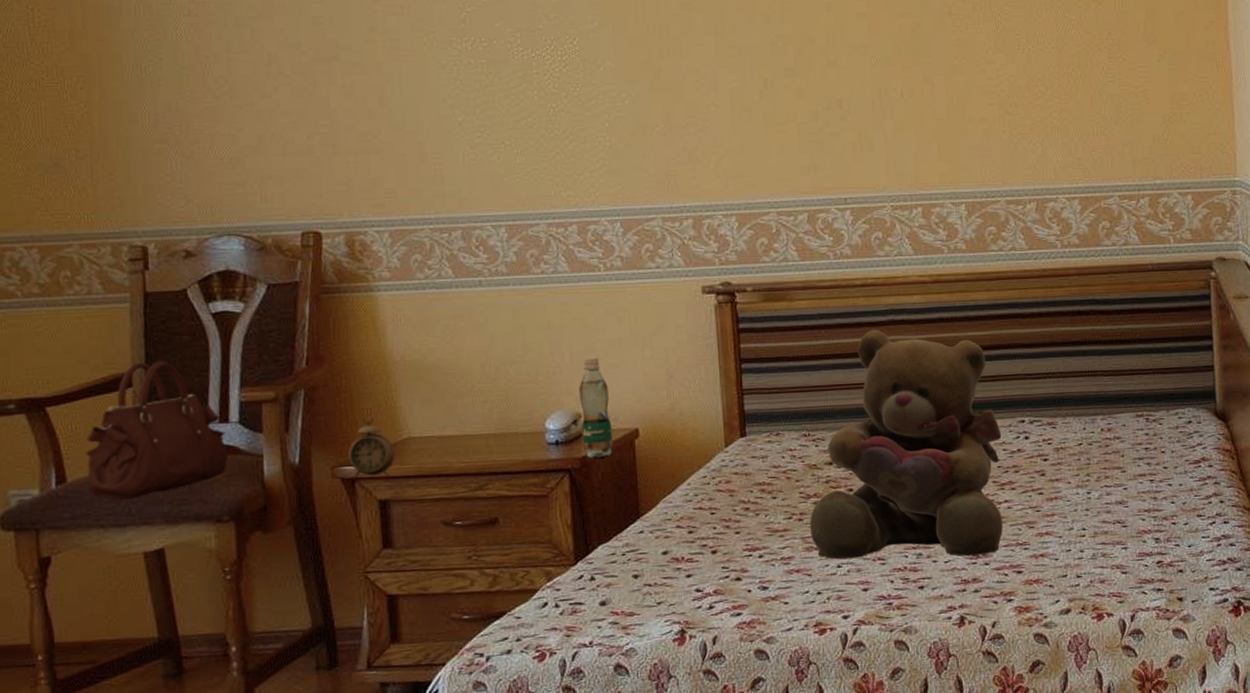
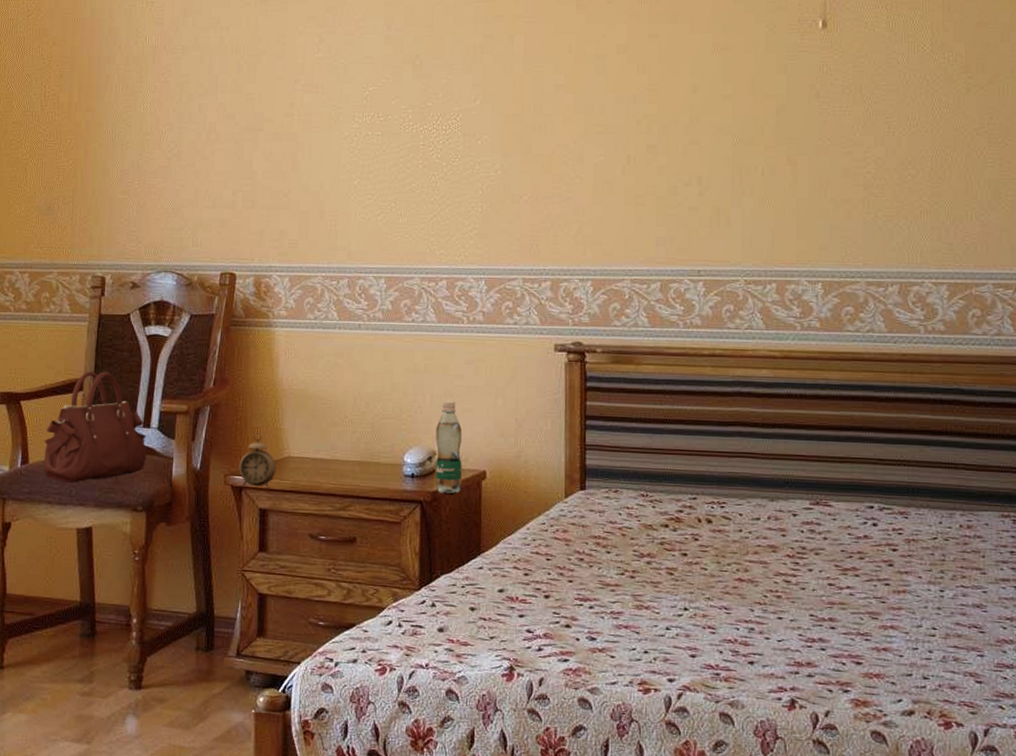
teddy bear: present [809,330,1003,559] -> none [640,400,848,639]

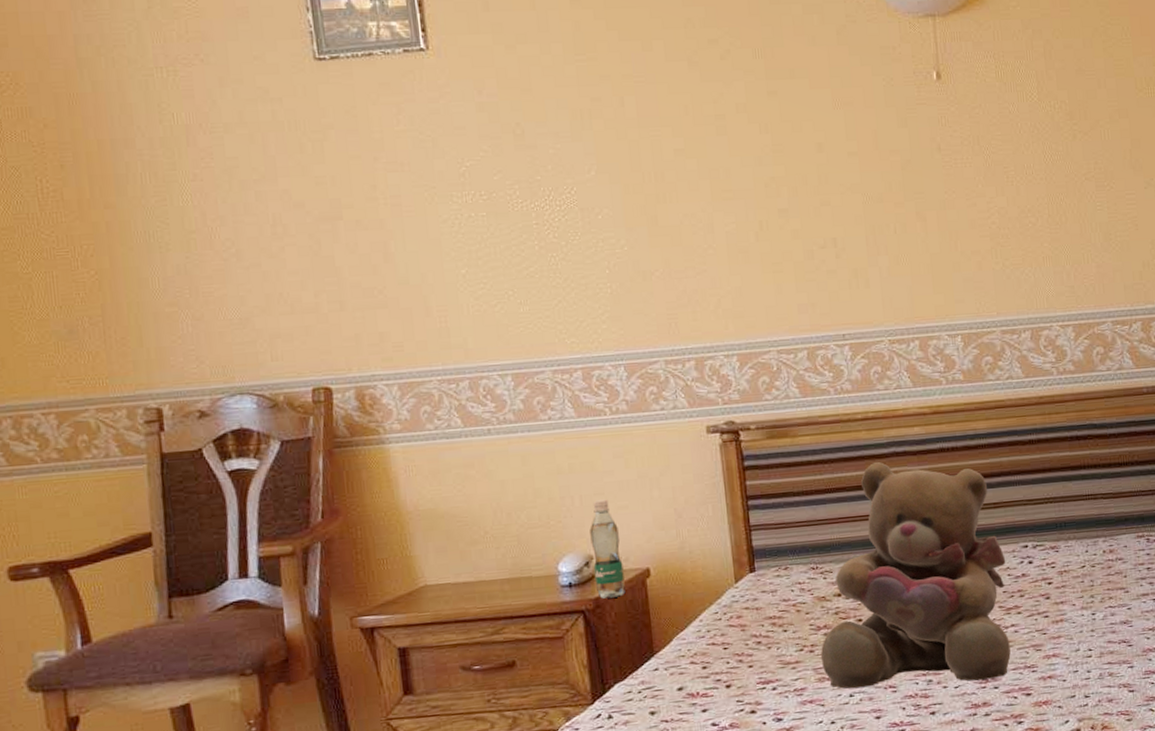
shoulder bag: present [44,371,147,483] -> none [109,519,249,658]
alarm clock: present [238,432,277,489] -> none [365,563,413,629]
teddy bear: none [640,400,848,639] -> present [820,462,1011,689]

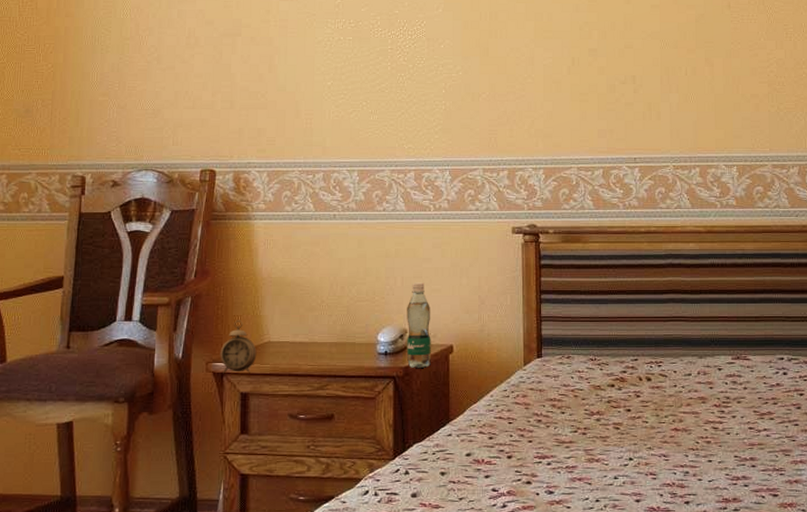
alarm clock: none [365,563,413,629] -> present [220,320,257,374]
teddy bear: present [820,462,1011,689] -> none [591,271,763,477]

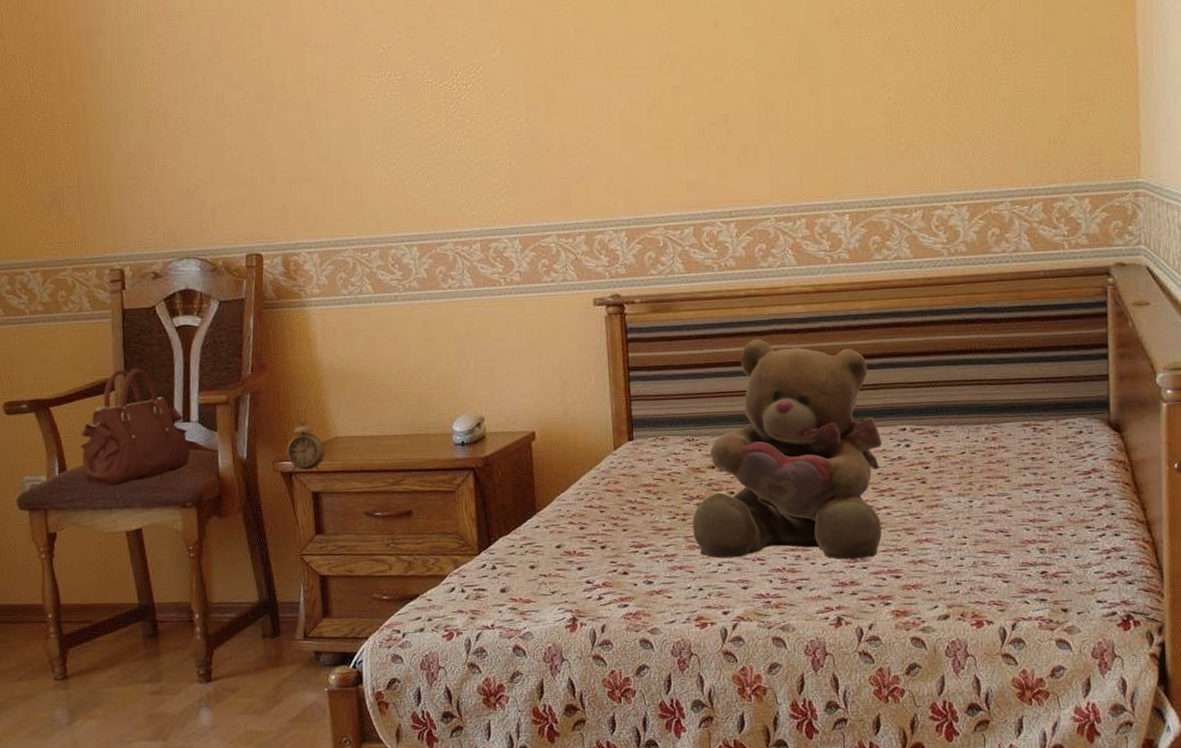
shoulder bag: none [22,268,129,379] -> present [80,368,190,487]
bottle: present [406,282,431,369] -> none [482,365,512,459]
teddy bear: none [591,271,763,477] -> present [692,339,882,560]

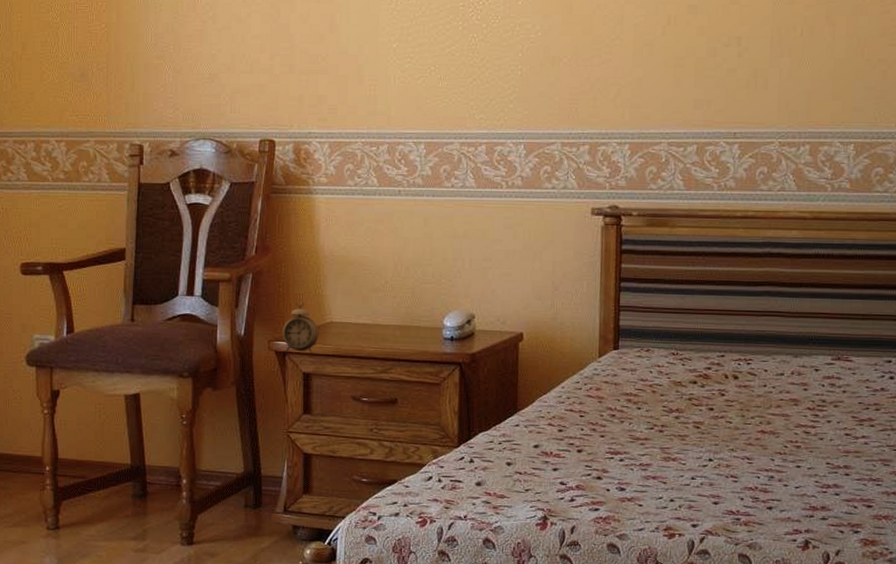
shoulder bag: present [80,368,190,487] -> none [89,240,191,351]
teddy bear: present [692,339,882,560] -> none [669,261,867,485]

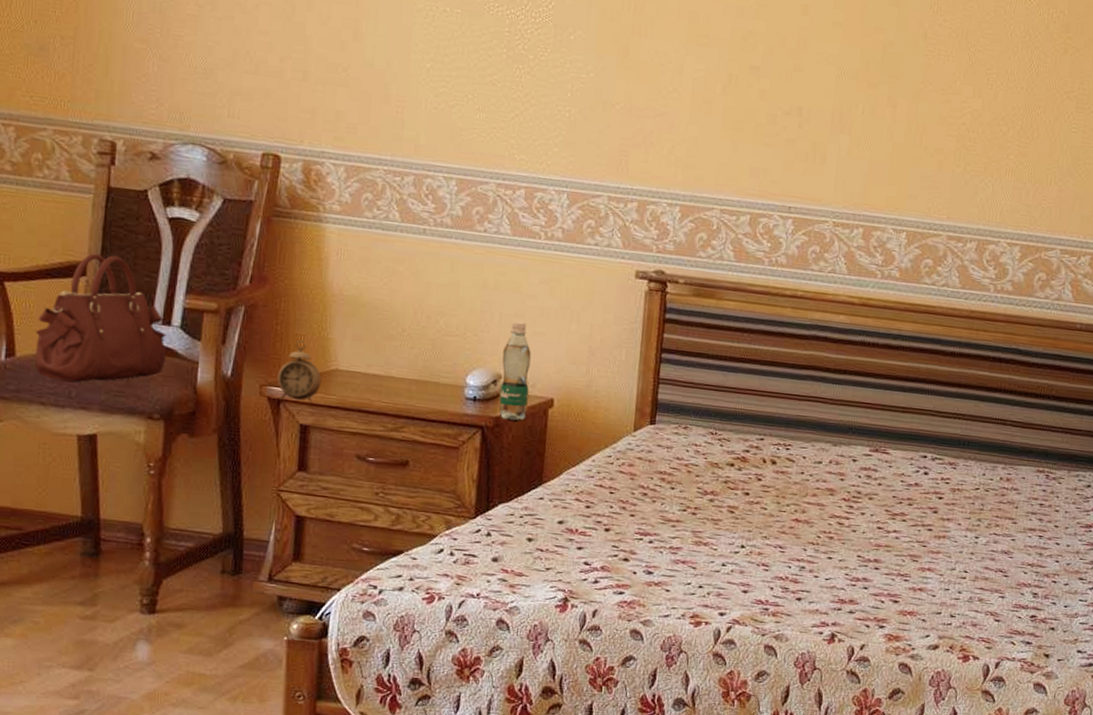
shoulder bag: none [89,240,191,351] -> present [35,253,167,383]
bottle: none [473,265,501,356] -> present [499,321,532,421]

